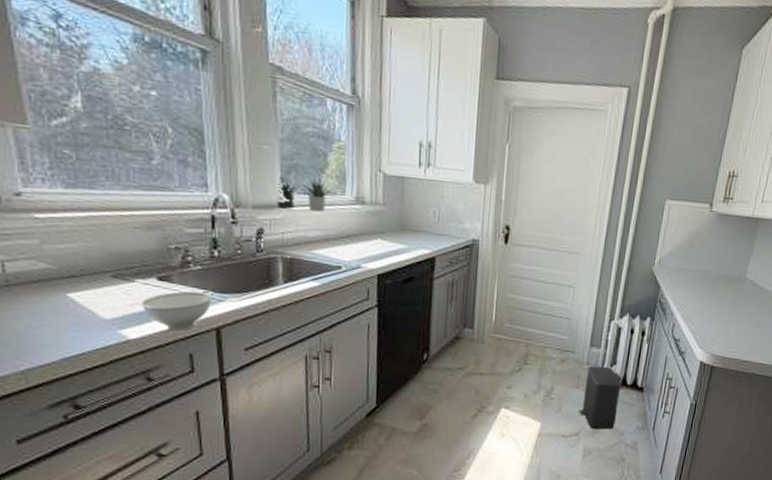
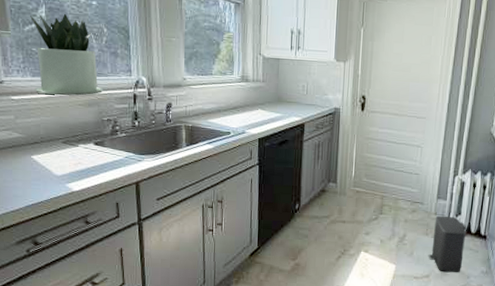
planter: none [59,103,169,216] -> present [30,13,104,96]
bowl: present [140,290,213,331] -> none [82,153,134,184]
succulent plant: present [276,176,334,212] -> none [181,62,224,89]

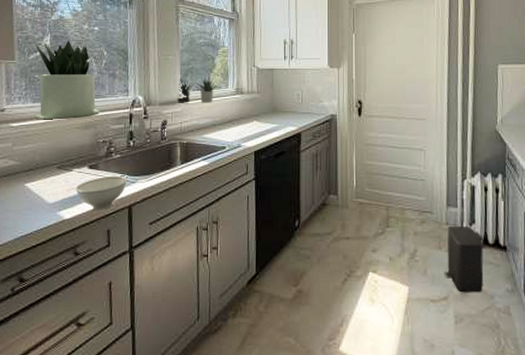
bowl: none [82,153,134,184] -> present [75,175,127,210]
succulent plant: none [181,62,224,89] -> present [177,77,219,103]

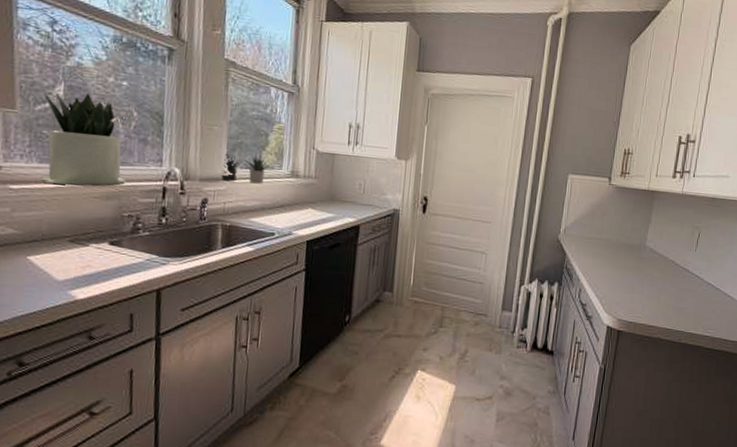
bowl: present [75,175,127,210] -> none [91,254,157,292]
pedal bin: present [443,225,484,292] -> none [491,329,533,393]

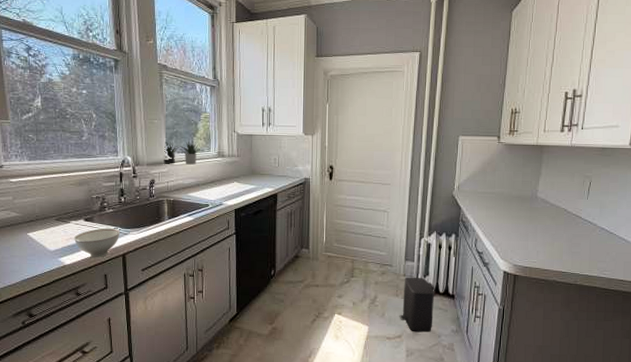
planter: present [40,92,127,187] -> none [28,102,93,177]
bowl: none [91,254,157,292] -> present [73,227,120,257]
pedal bin: none [491,329,533,393] -> present [399,277,435,332]

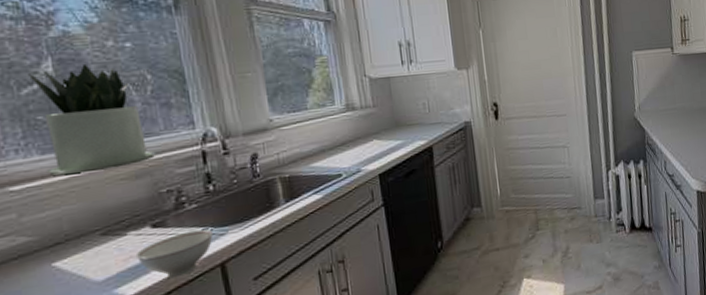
planter: none [28,102,93,177] -> present [28,63,157,177]
succulent plant: present [163,141,202,165] -> none [266,94,323,130]
pedal bin: present [399,277,435,332] -> none [596,214,634,278]

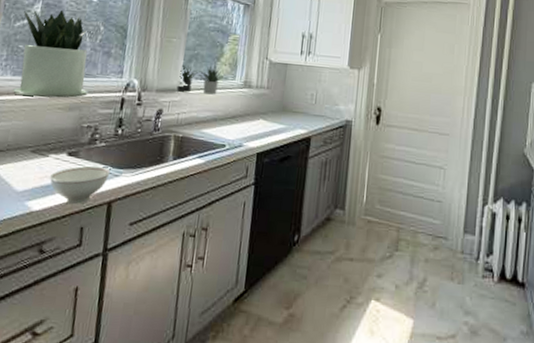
succulent plant: none [266,94,323,130] -> present [176,64,226,95]

